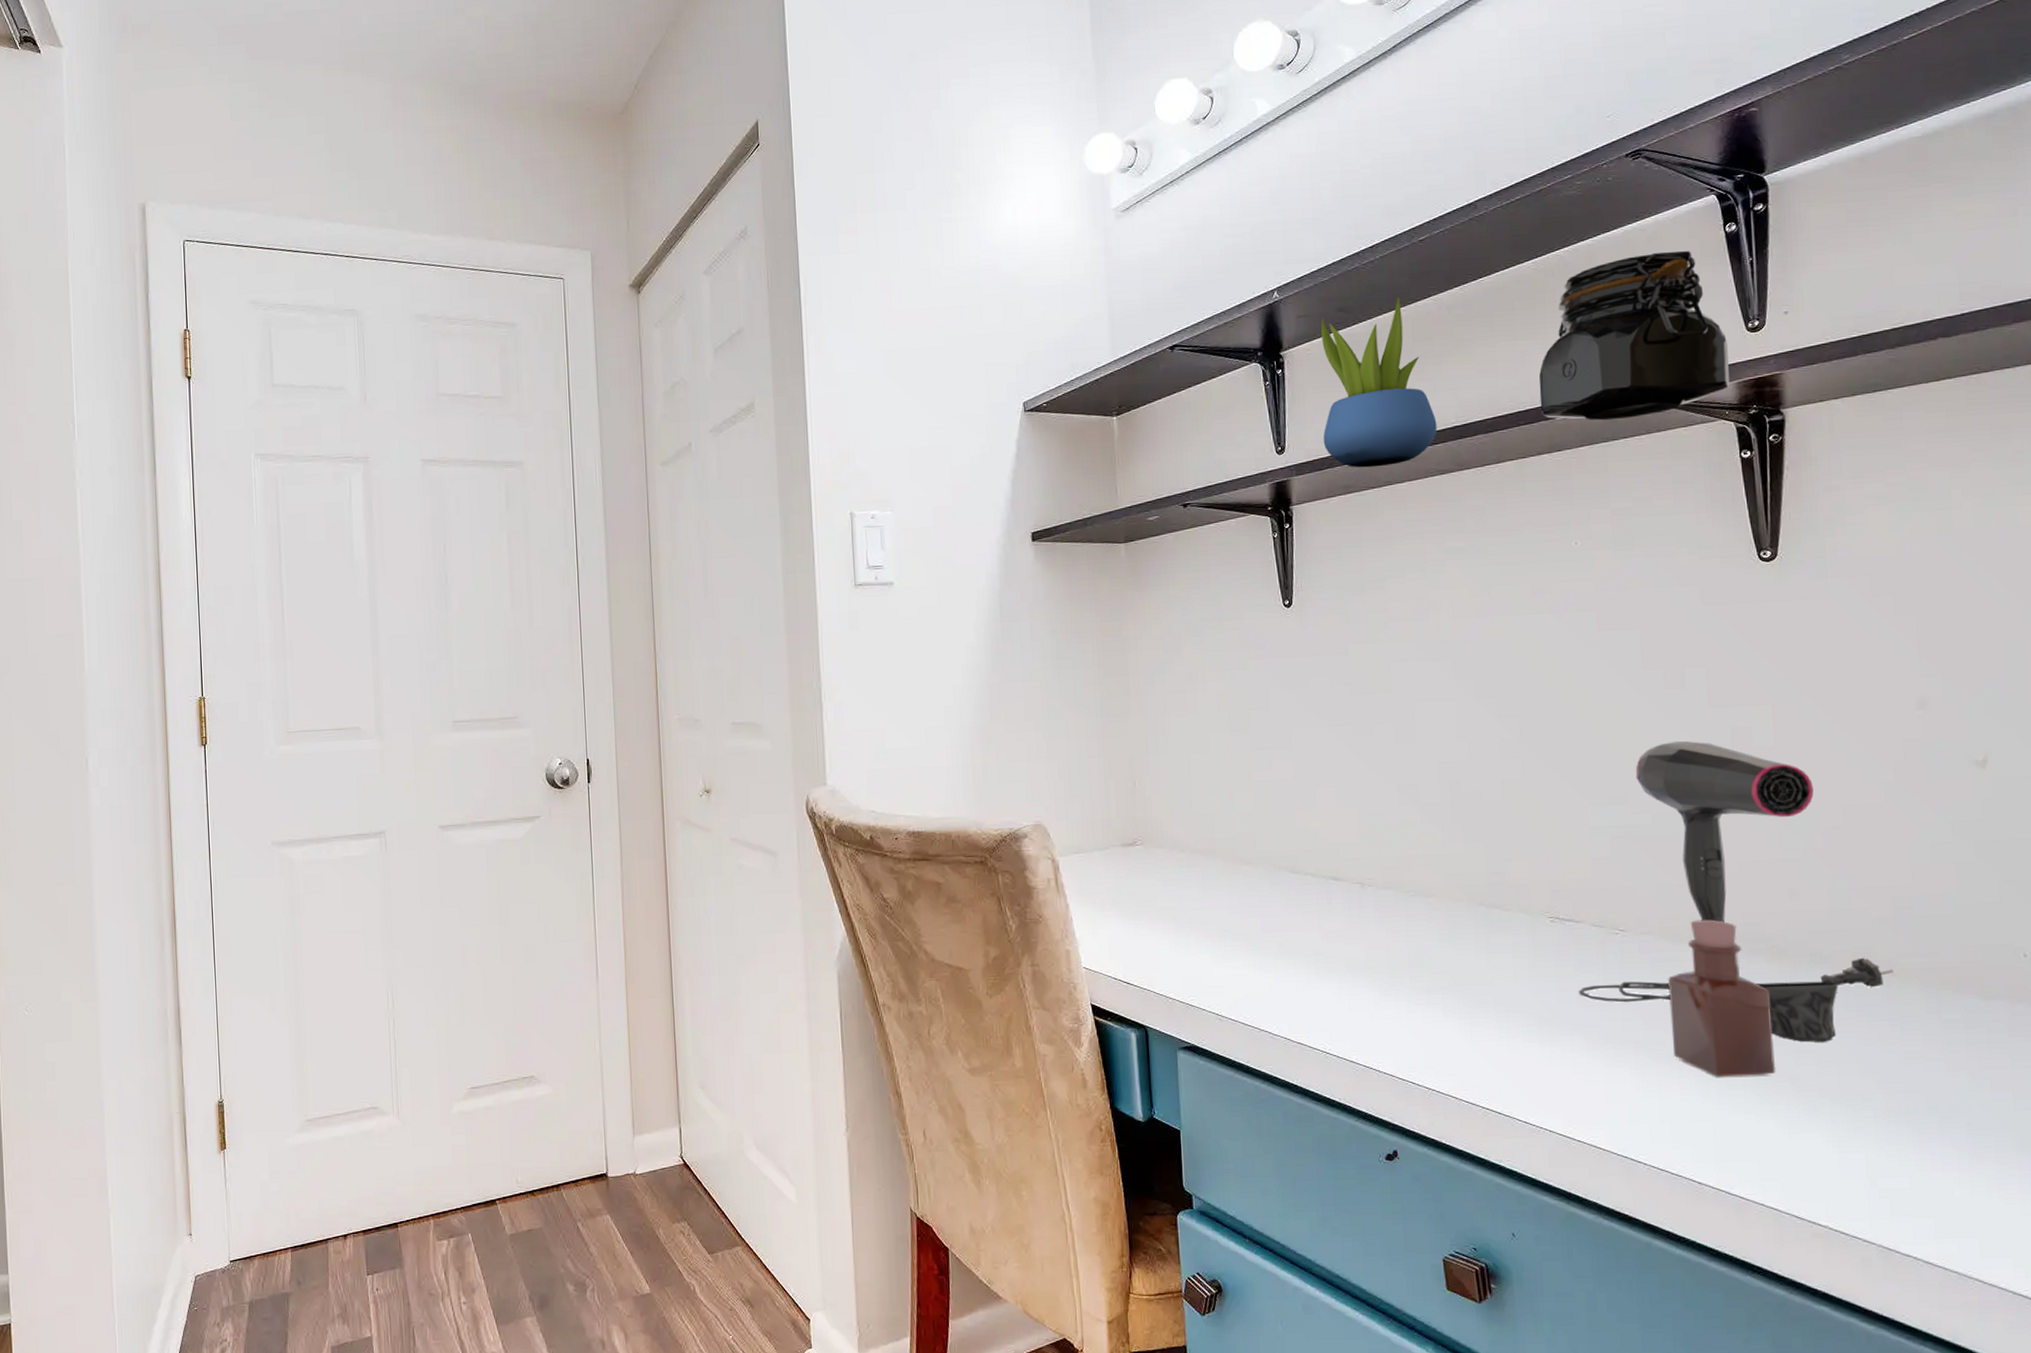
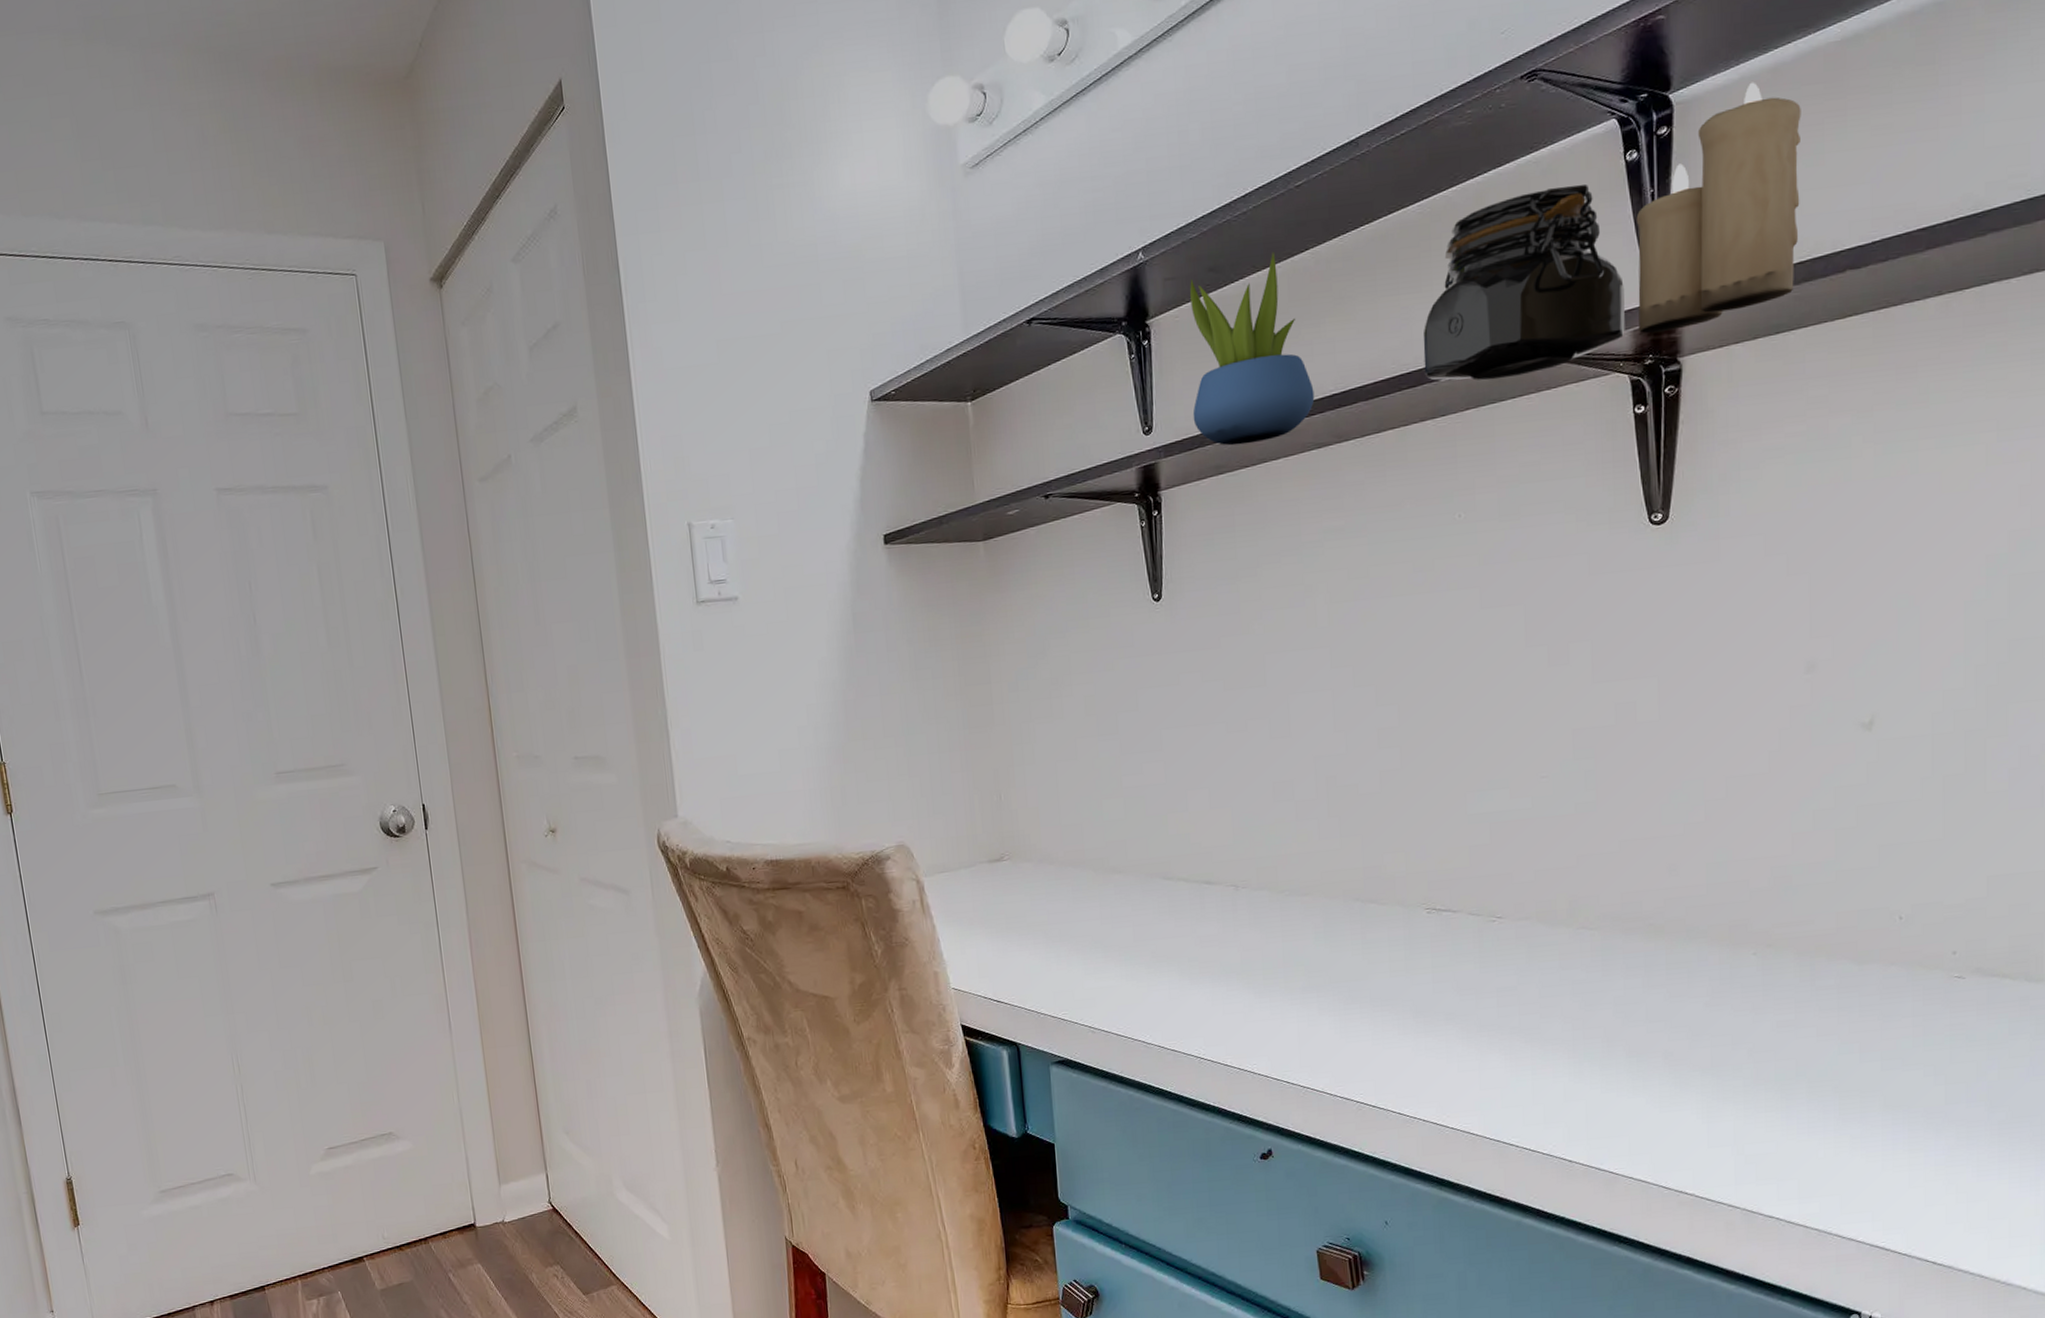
hair dryer: present [1578,740,1894,1043] -> none [1453,719,1769,1018]
perfume bottle: present [1668,919,1776,1077] -> none [1544,901,1649,1057]
candle: none [1736,168,1891,386] -> present [1636,82,1801,334]

